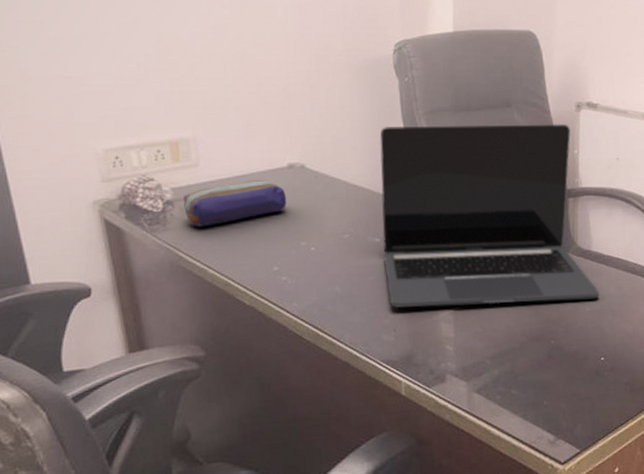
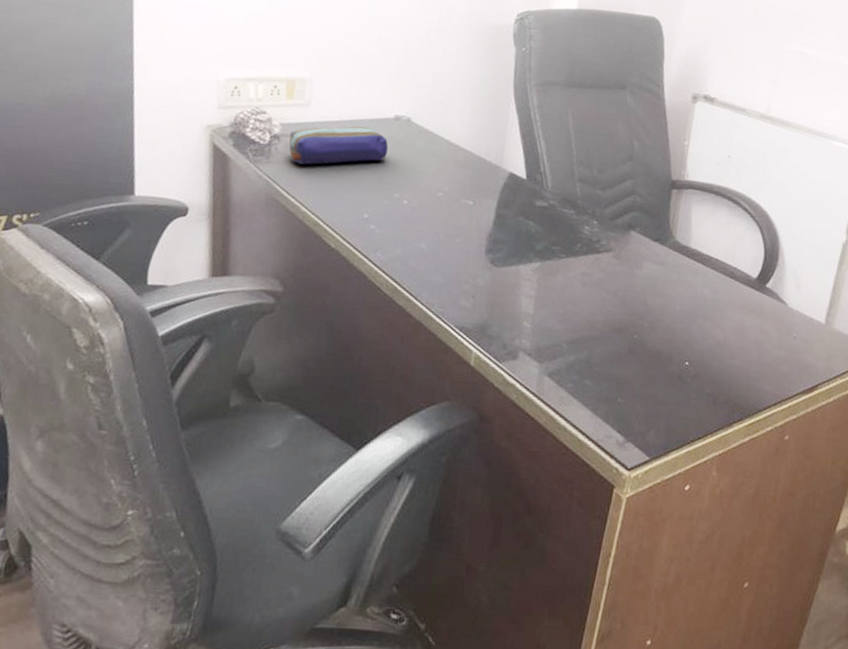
laptop: present [379,124,600,309] -> none [473,92,693,298]

